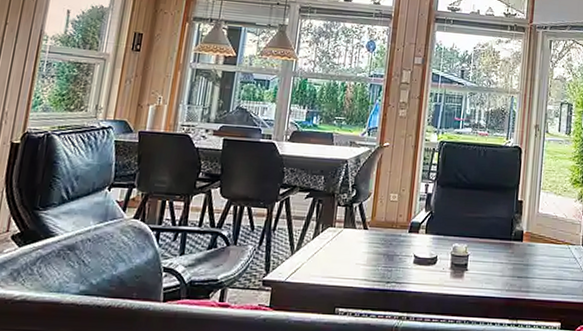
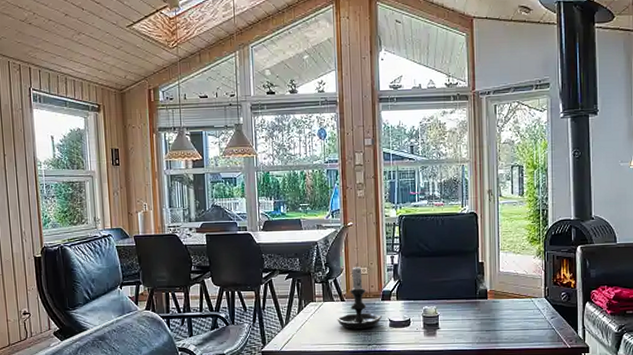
candle holder: none [356,188,406,264] -> present [337,263,382,329]

